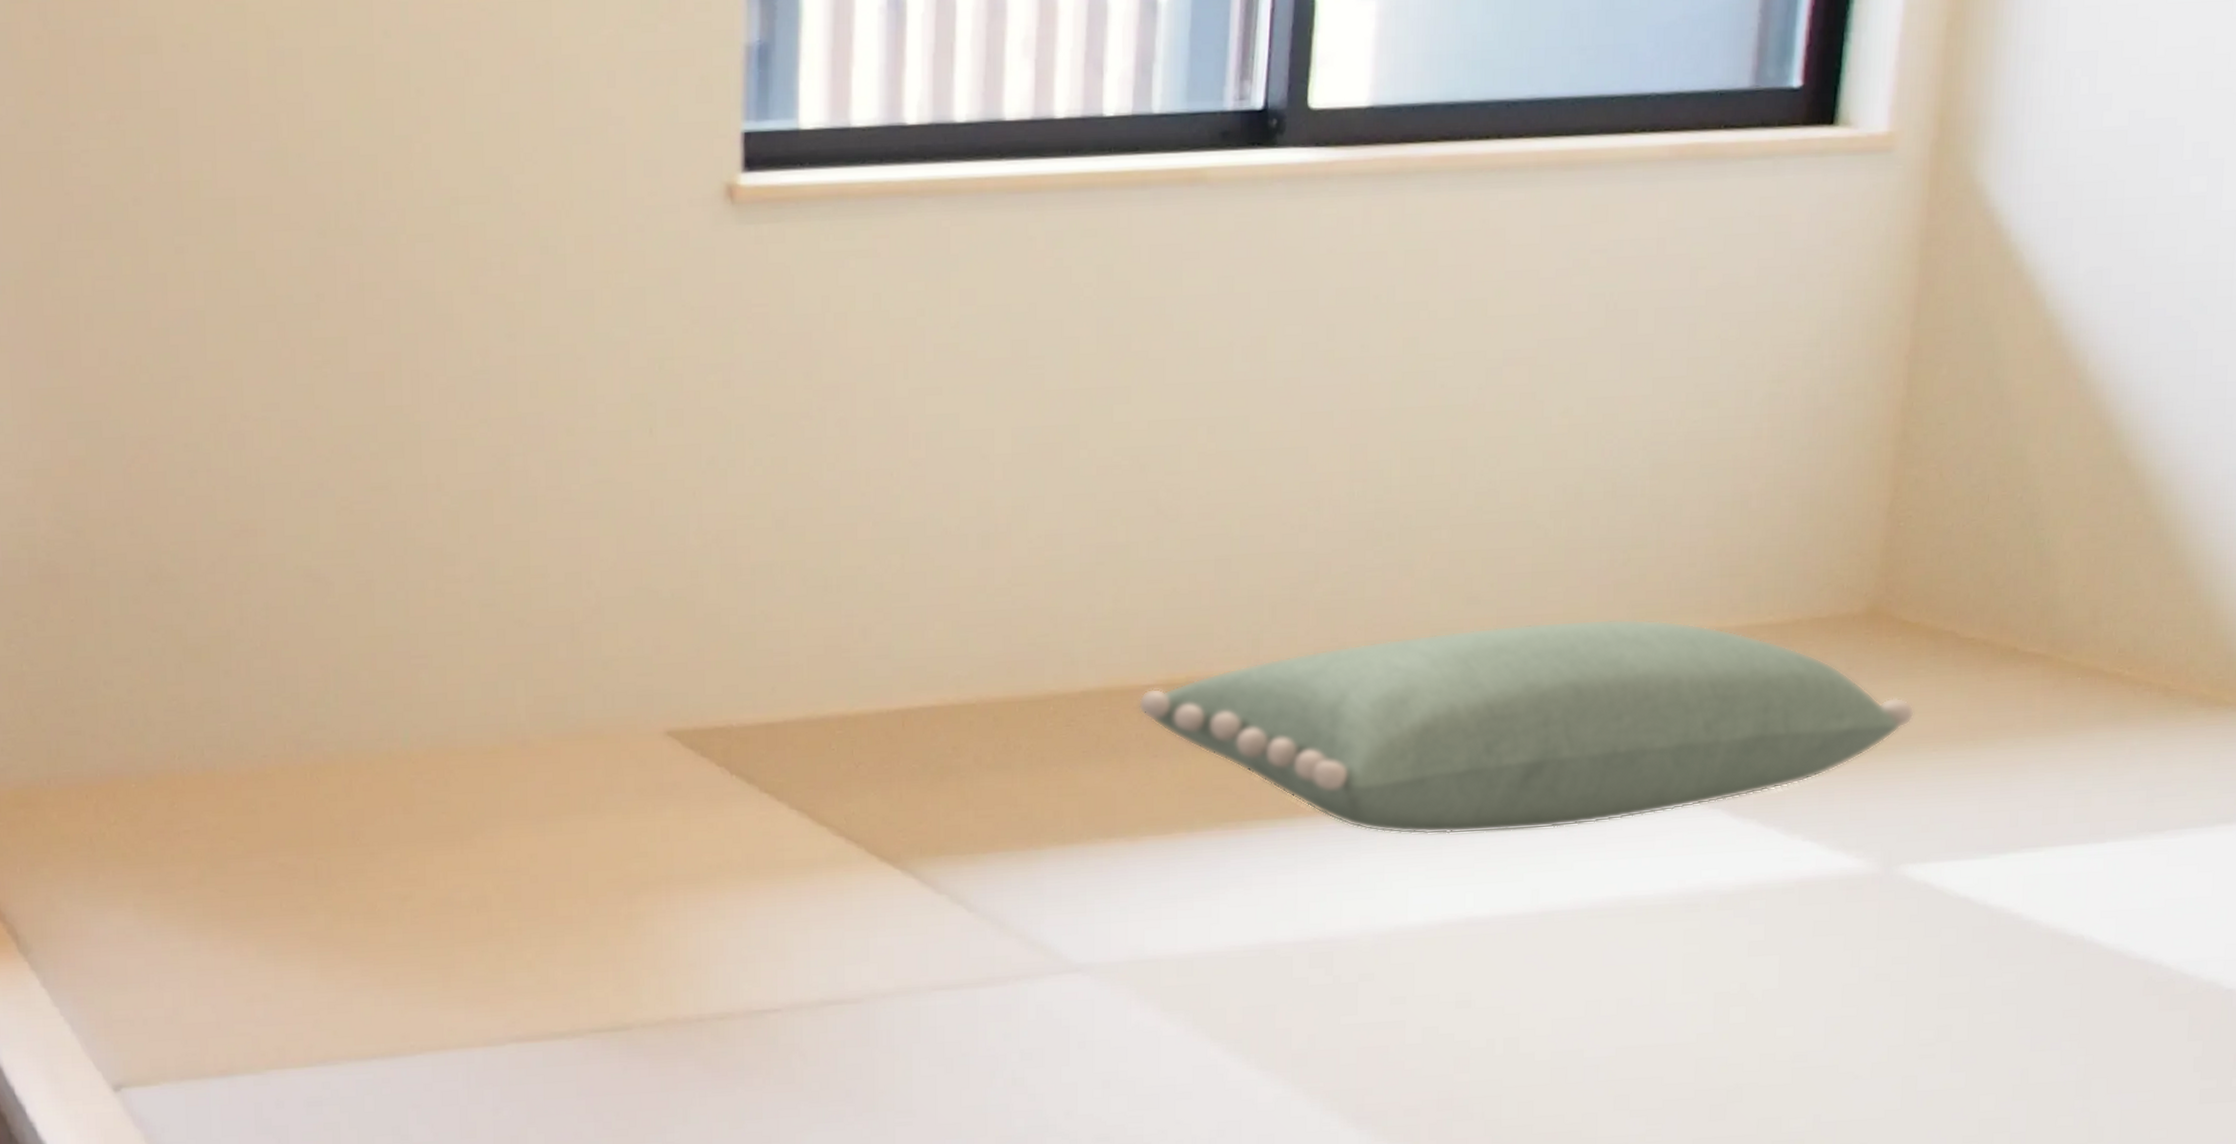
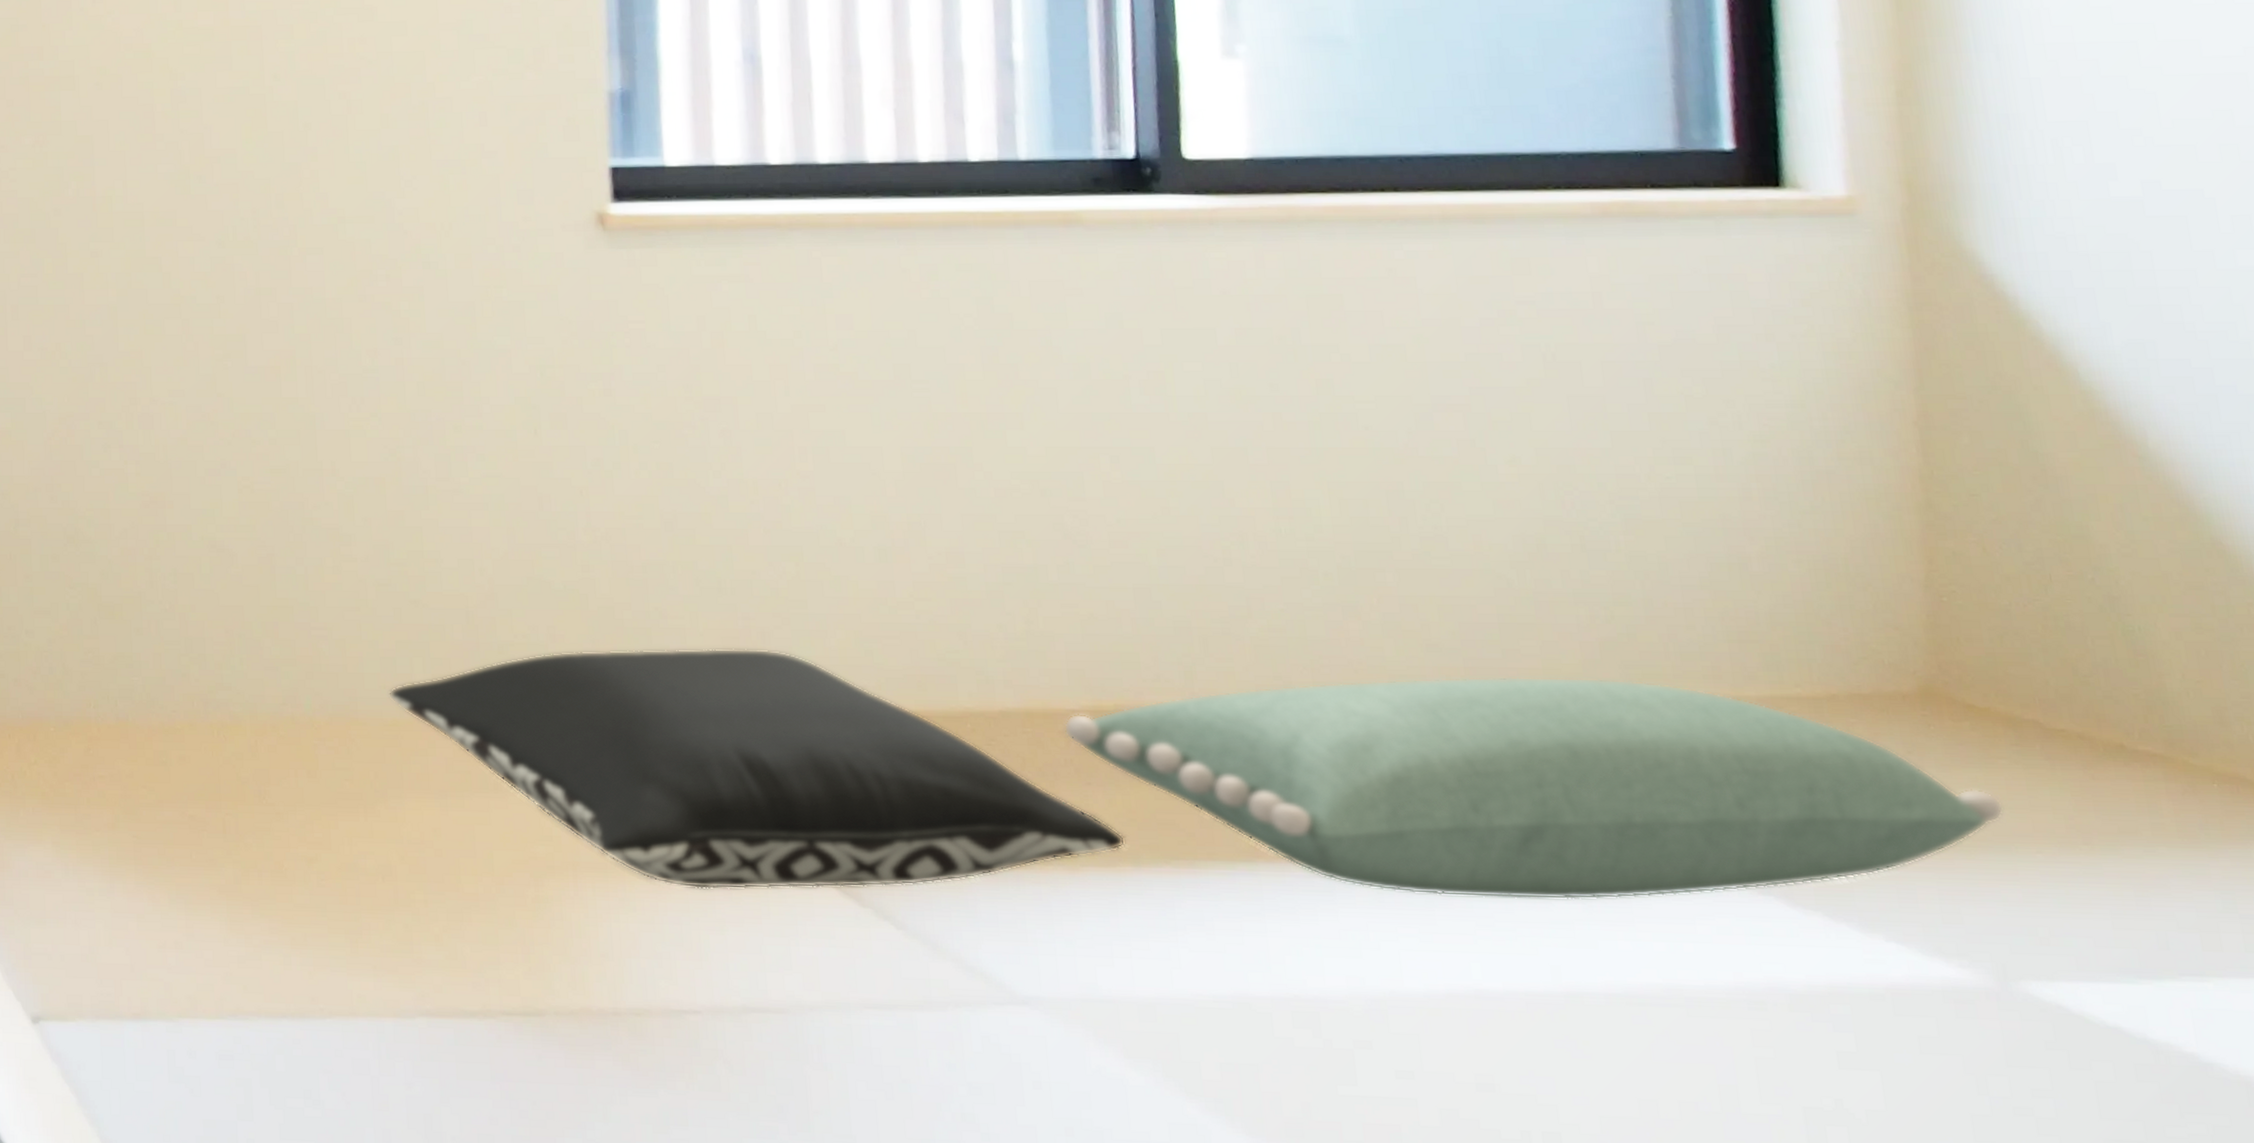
pillow: none [489,646,1183,892] -> present [389,648,1126,890]

